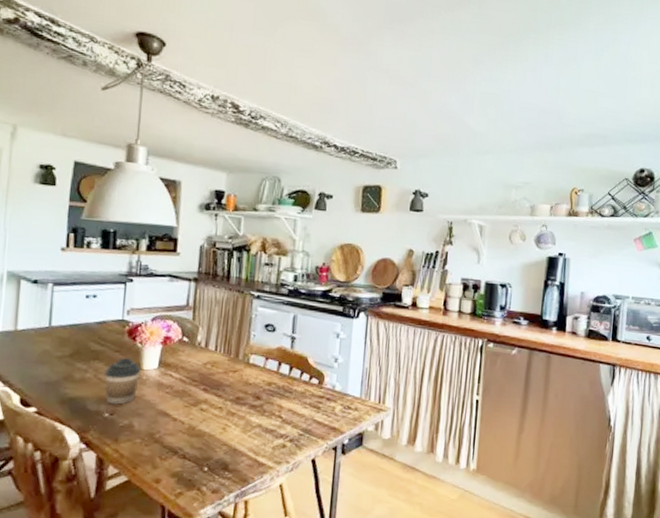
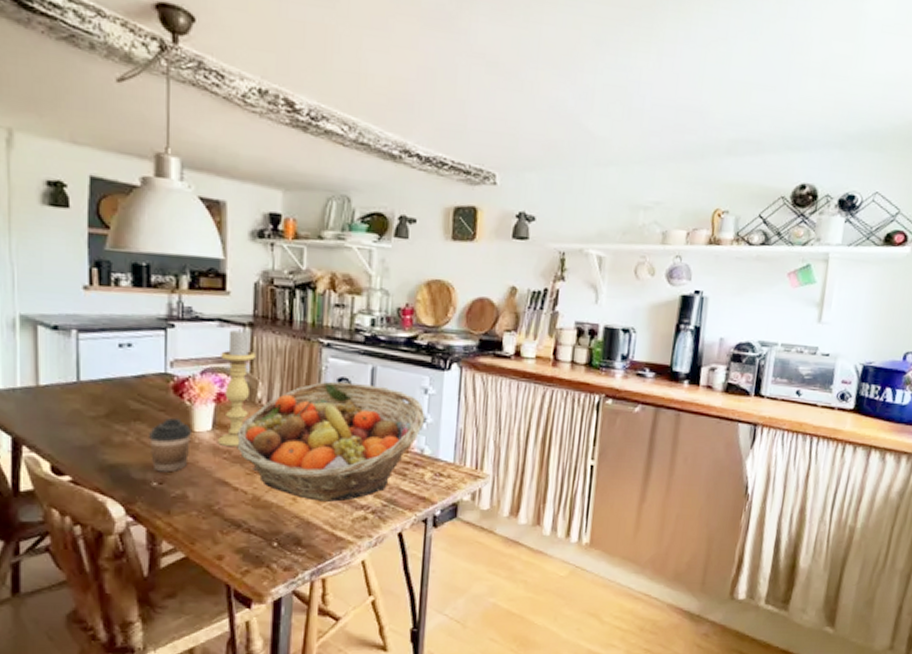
candle holder: none [162,283,198,383] -> present [218,329,255,448]
fruit basket: none [178,327,337,431] -> present [237,381,425,502]

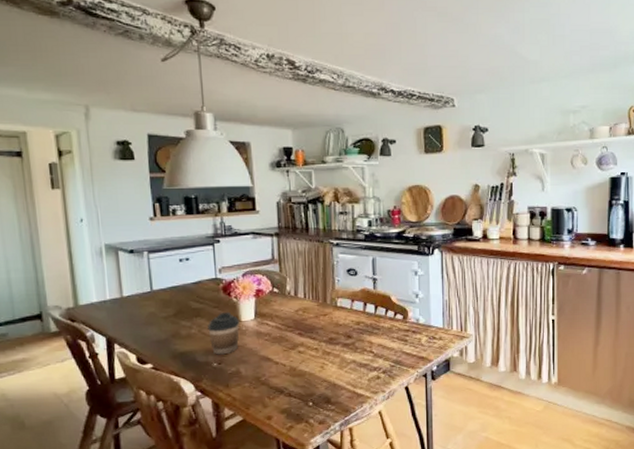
candle holder: present [218,329,255,448] -> none [256,239,283,331]
fruit basket: present [237,381,425,502] -> none [274,272,418,367]

